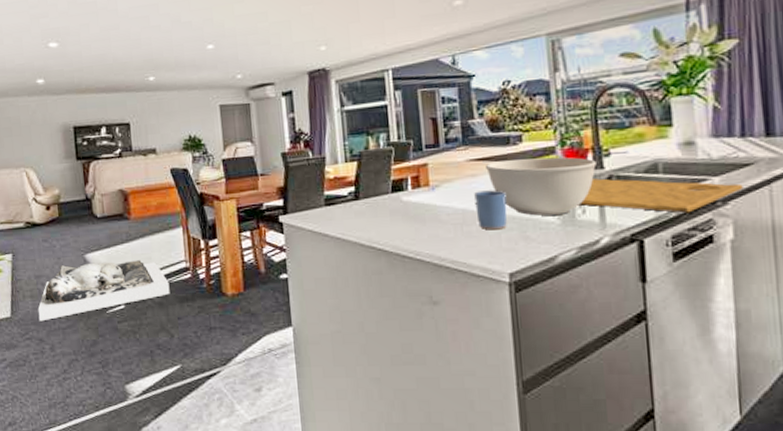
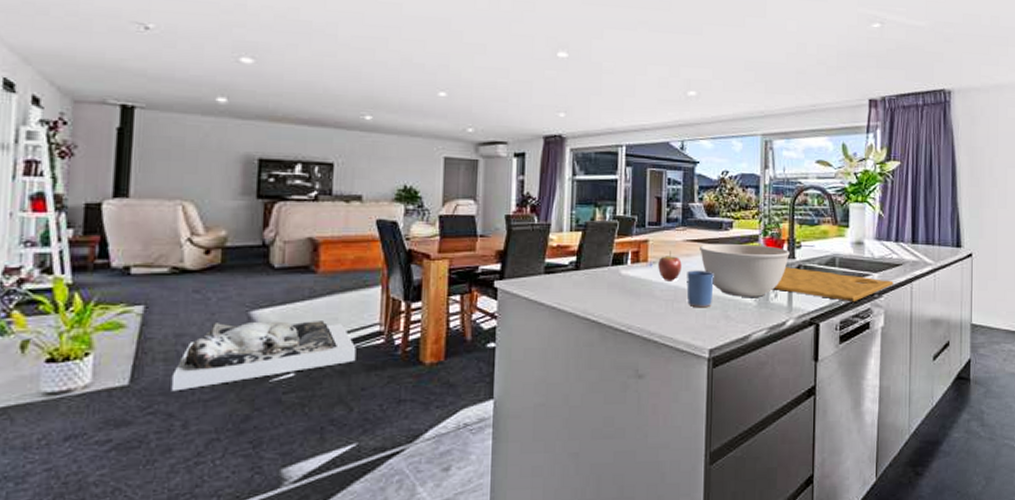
fruit: none [441,172,468,205] -> present [658,250,682,281]

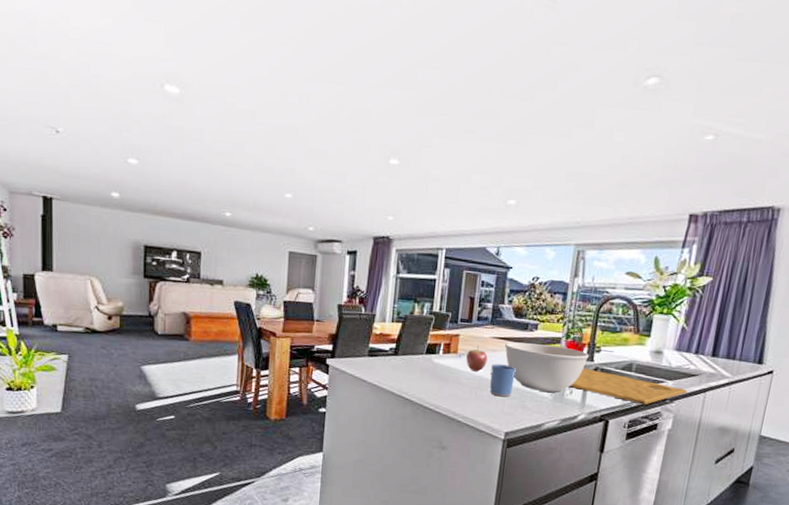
dog bed: present [171,321,356,392] -> none [89,372,219,420]

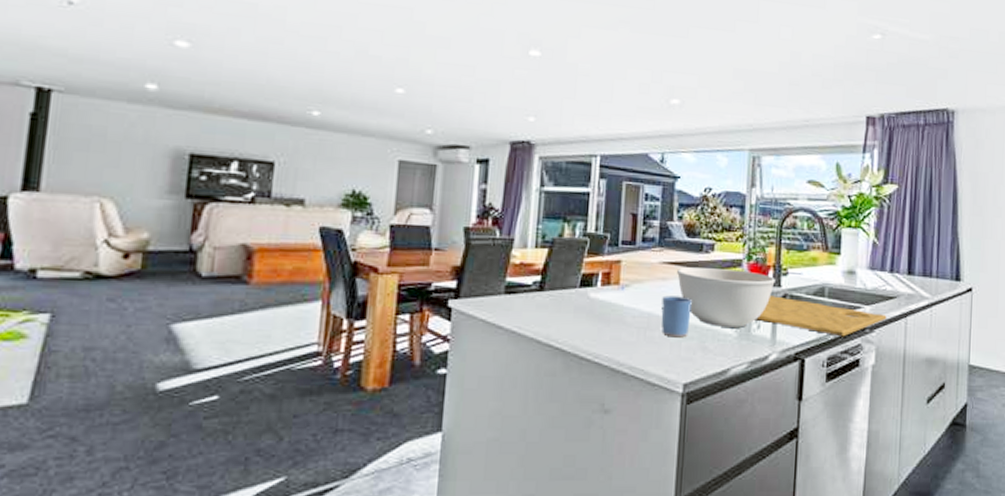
fruit: present [466,345,488,372] -> none [631,273,657,307]

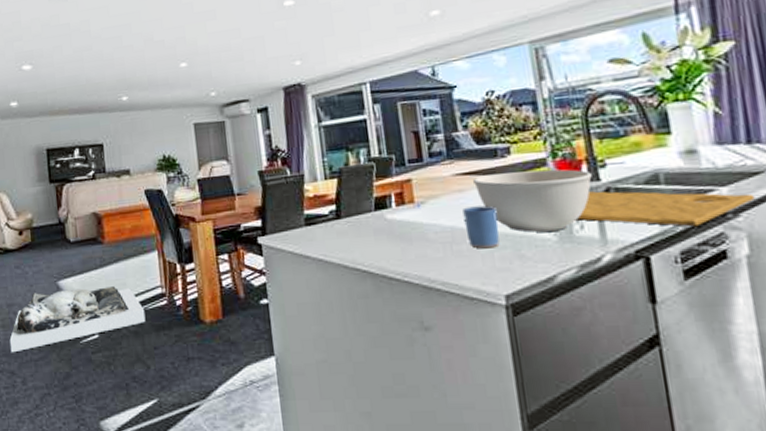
dog bed: none [76,335,290,413] -> present [10,286,146,353]

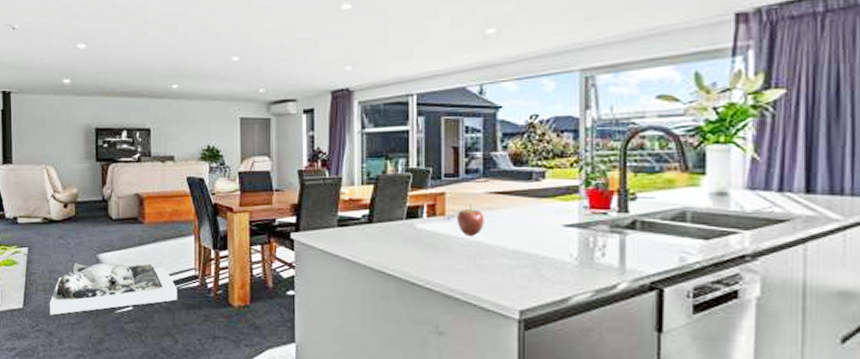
fruit: none [426,187,456,222] -> present [457,203,484,236]
mug: present [462,205,500,249] -> none [491,225,523,266]
soup bowl: present [473,169,592,233] -> none [505,196,621,256]
cutting board: present [577,191,755,227] -> none [600,222,776,266]

